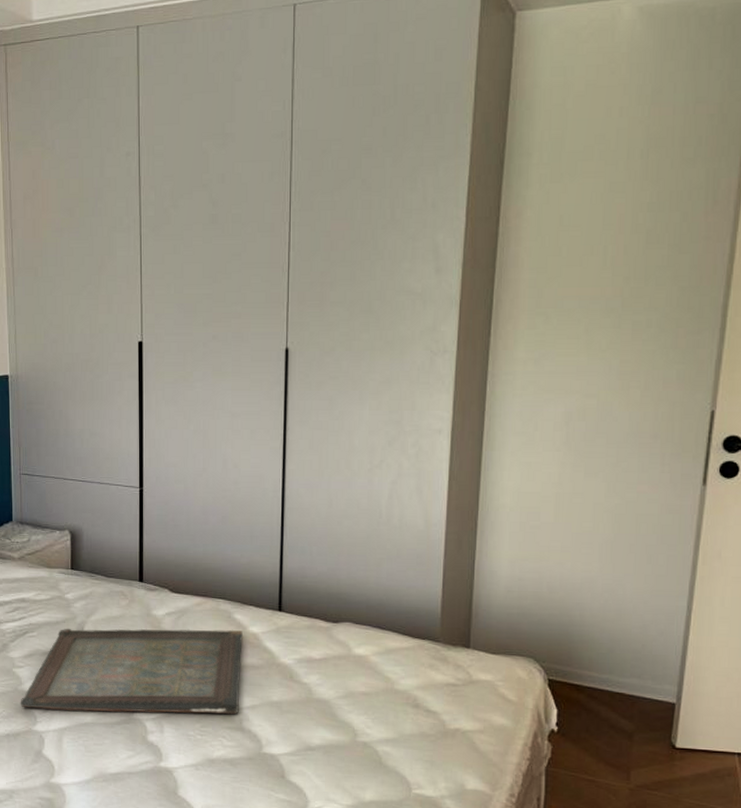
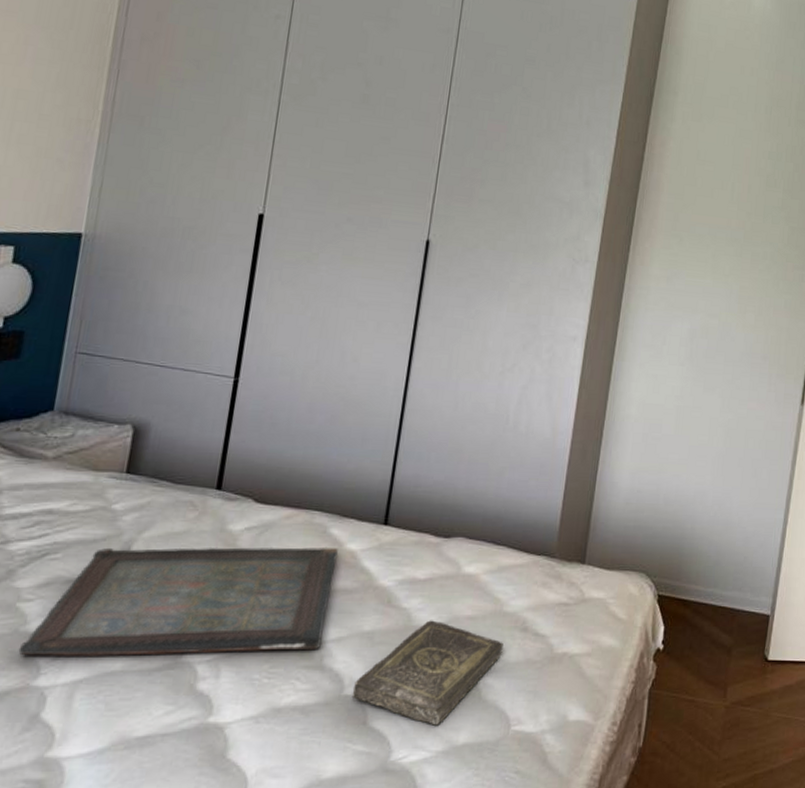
book: none [269,694,398,784] -> present [351,620,504,726]

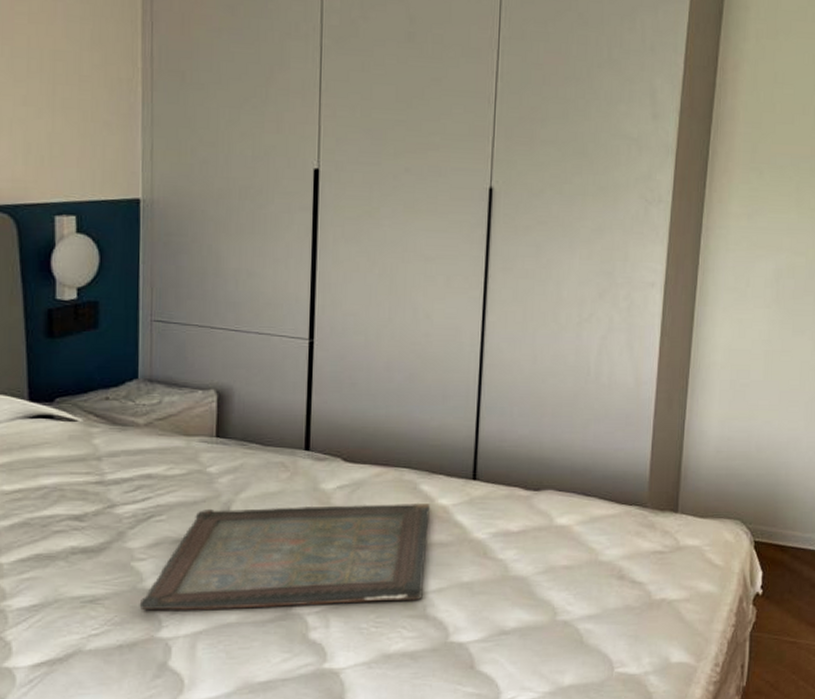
book: present [351,620,504,726] -> none [457,570,601,669]

